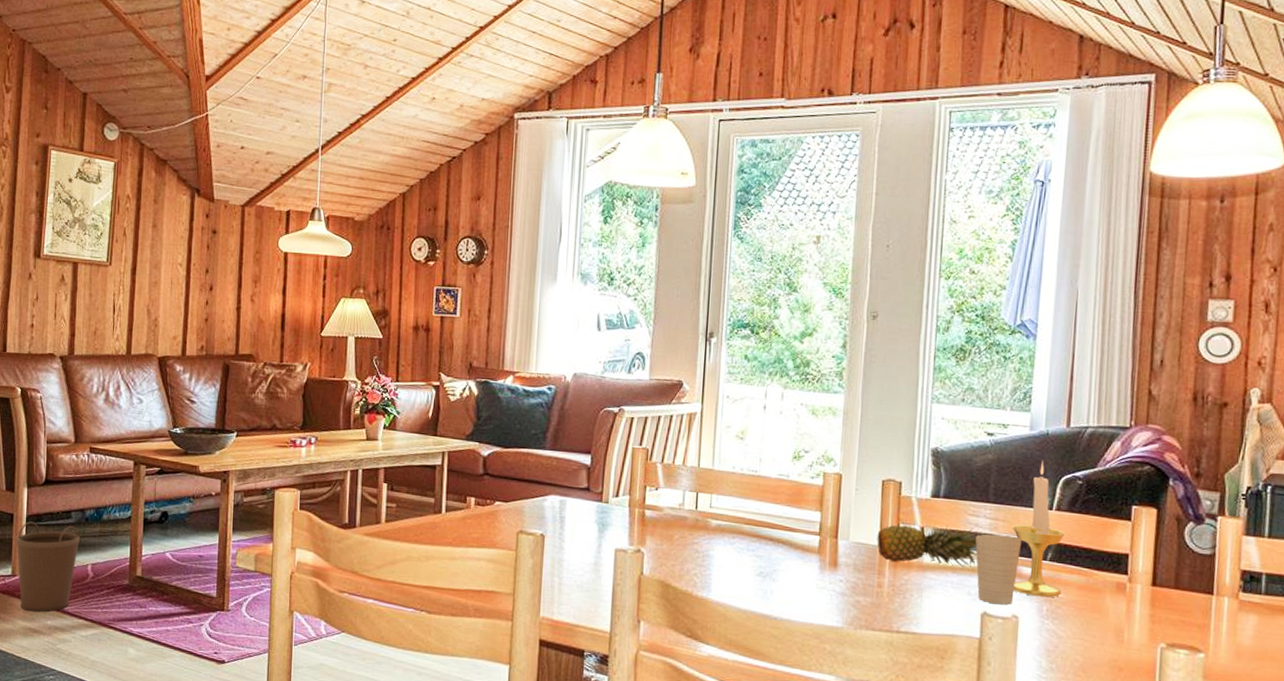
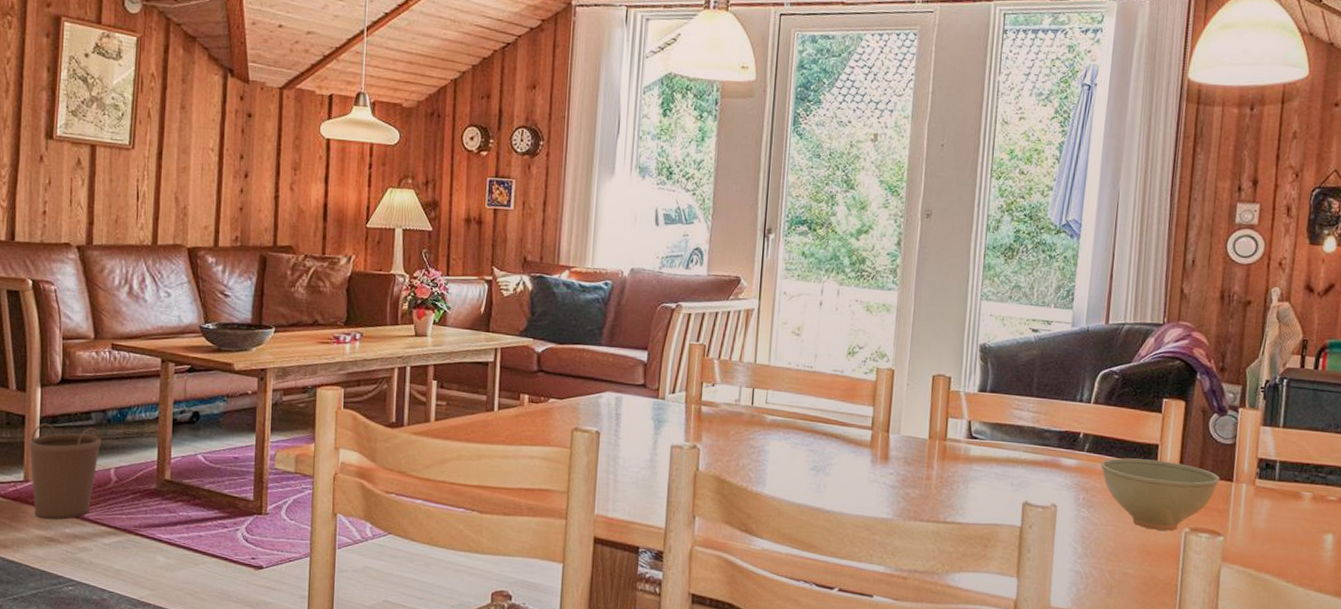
fruit: present [877,525,980,569] -> none [926,419,1024,460]
cup: present [975,534,1022,605] -> none [1018,427,1062,495]
candlestick: present [1012,460,1065,598] -> none [1053,355,1102,487]
bowl: none [1065,567,1199,646] -> present [1100,457,1220,531]

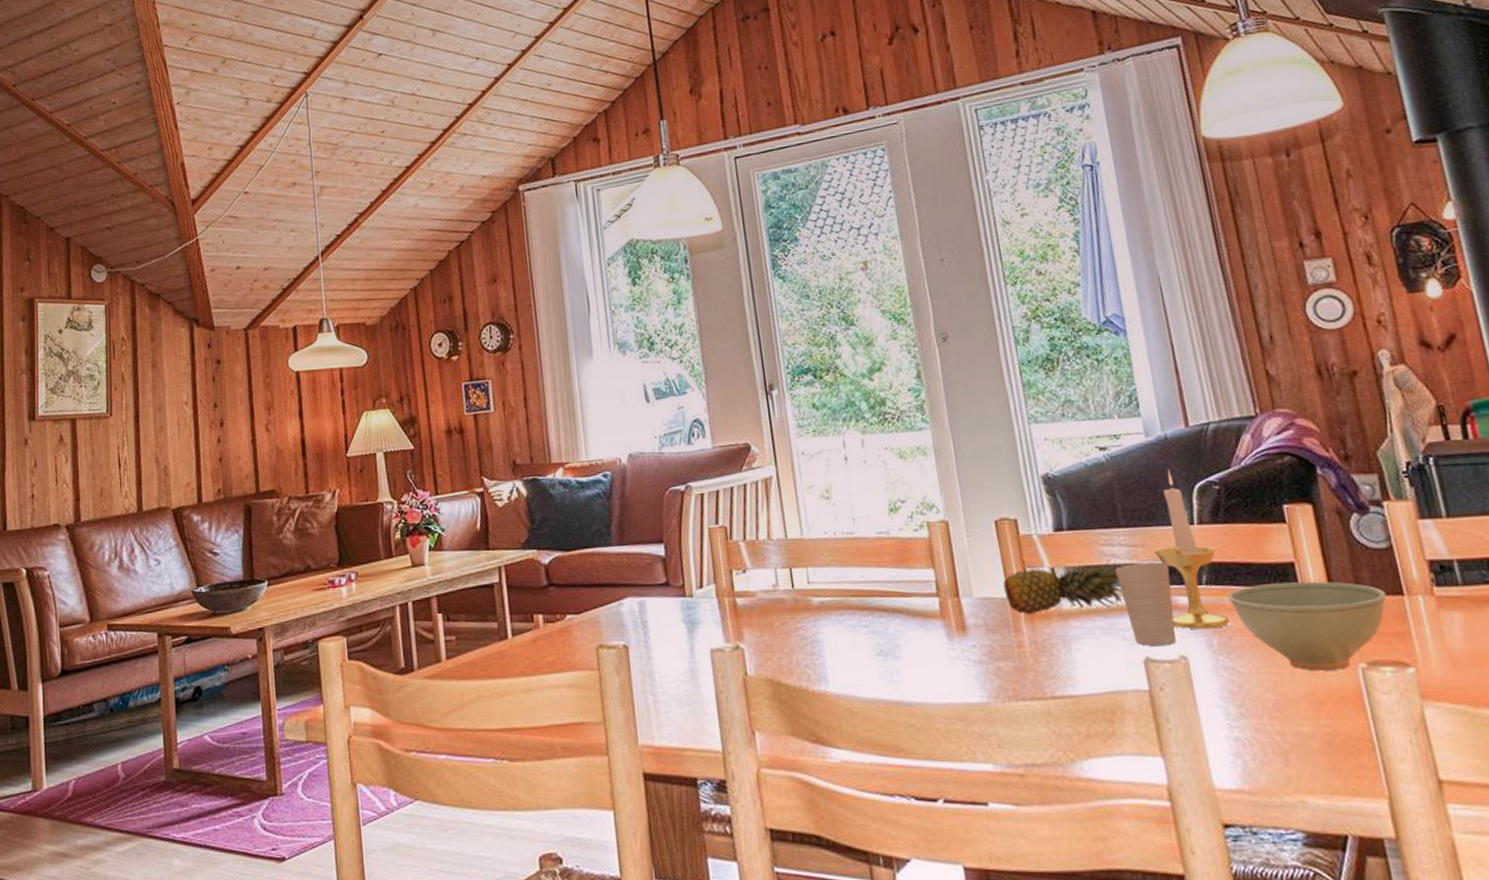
basket: present [28,423,101,520] -> none [34,720,106,831]
fruit: none [926,419,1024,460] -> present [1003,559,1123,614]
cup: none [1018,427,1062,495] -> present [1115,561,1176,647]
candlestick: none [1053,355,1102,487] -> present [1154,468,1230,630]

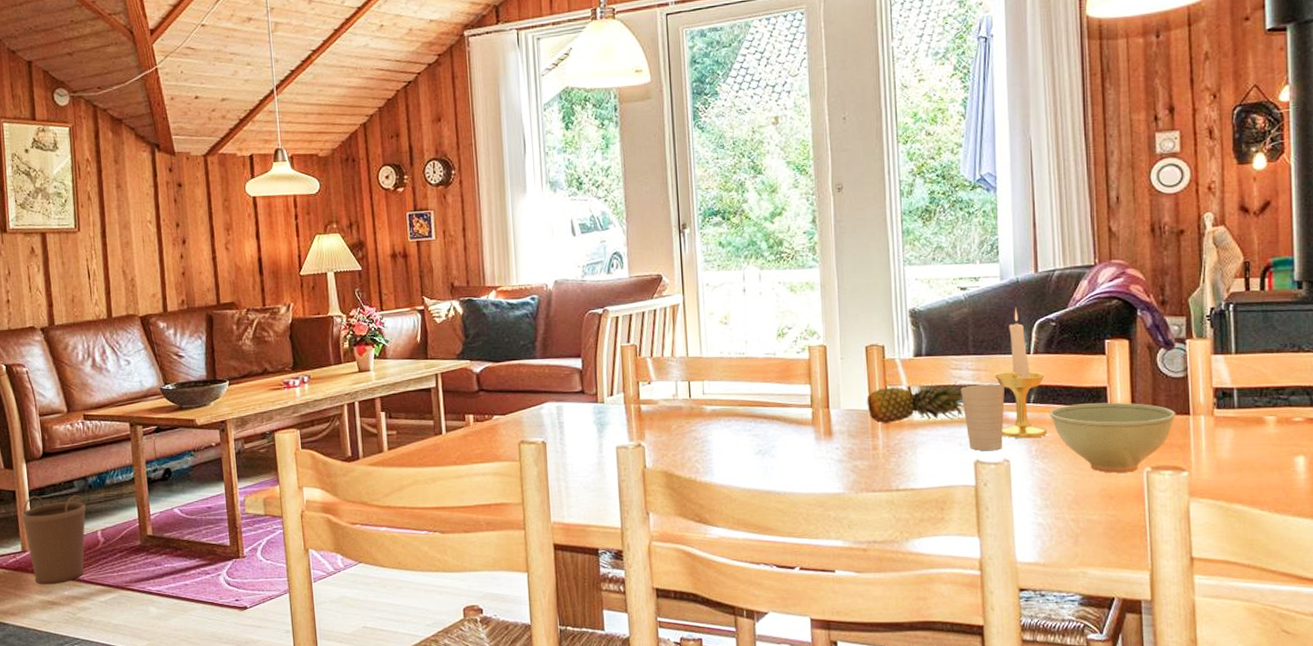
basket: none [34,720,106,831] -> present [21,495,86,584]

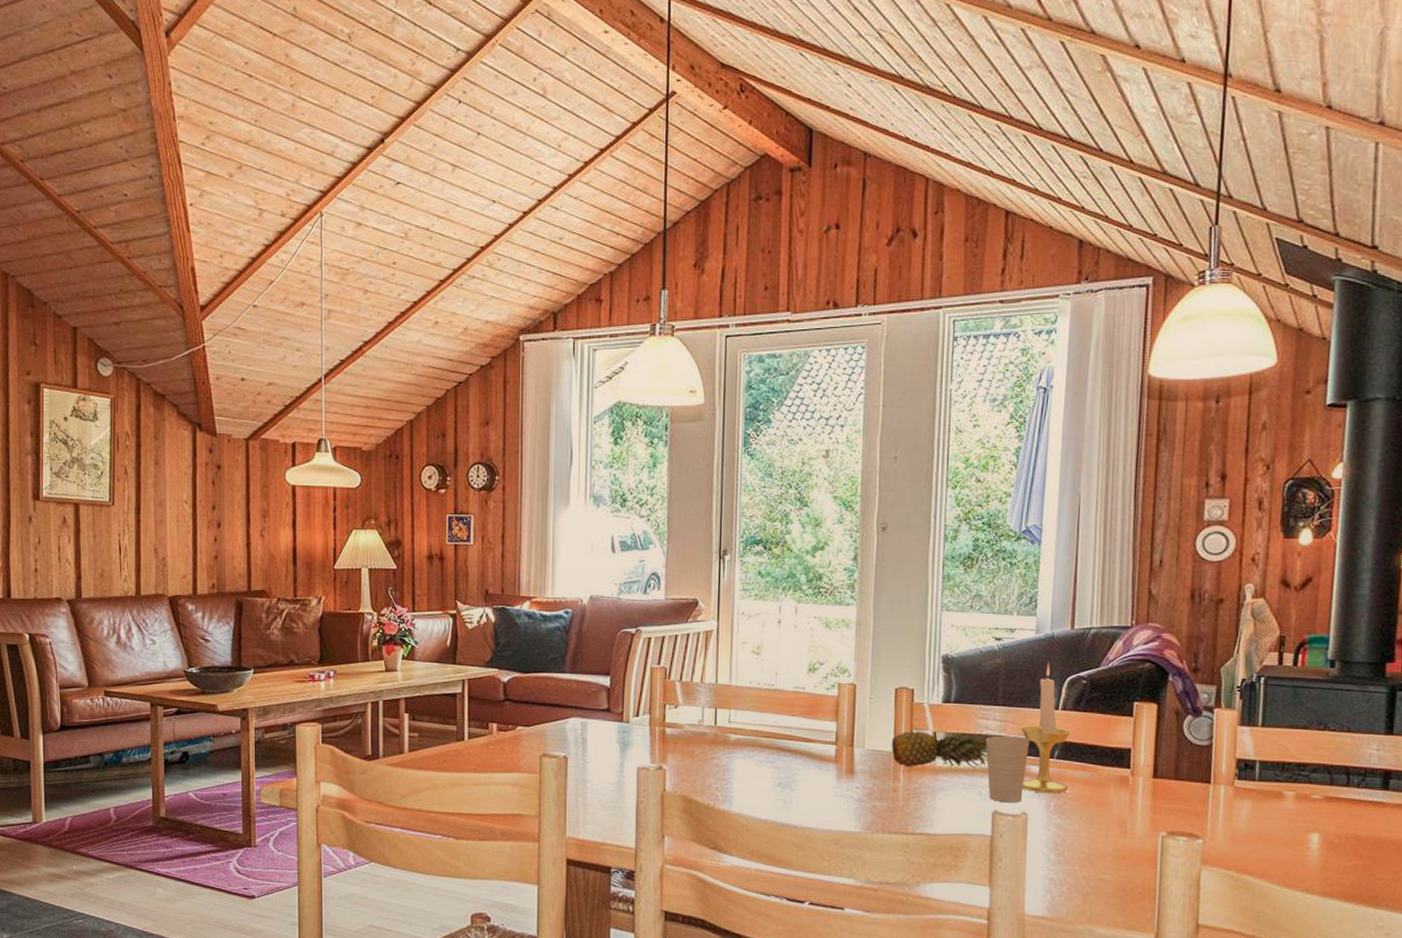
basket: present [21,495,86,584] -> none [34,767,100,857]
bowl: present [1049,402,1176,473] -> none [1071,763,1197,835]

